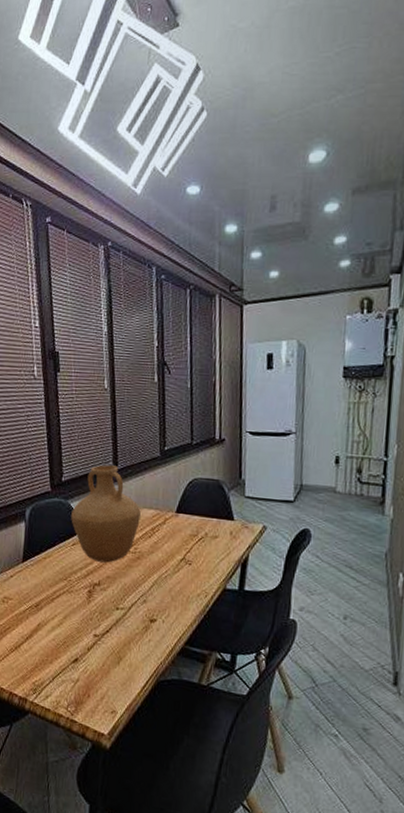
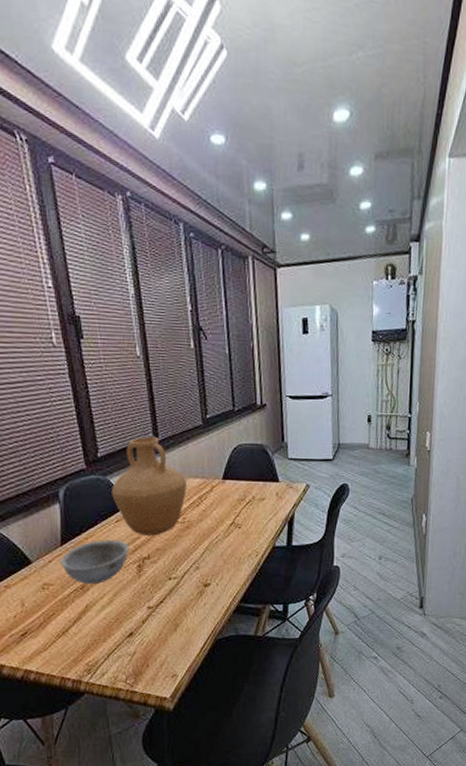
bowl: none [20,561,82,604] -> present [60,539,129,585]

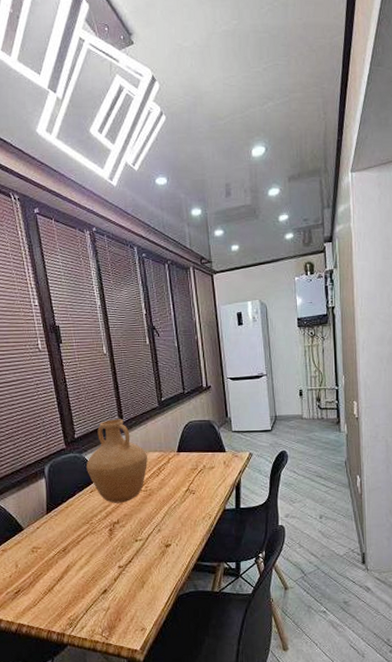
bowl: present [60,539,129,585] -> none [46,507,102,548]

